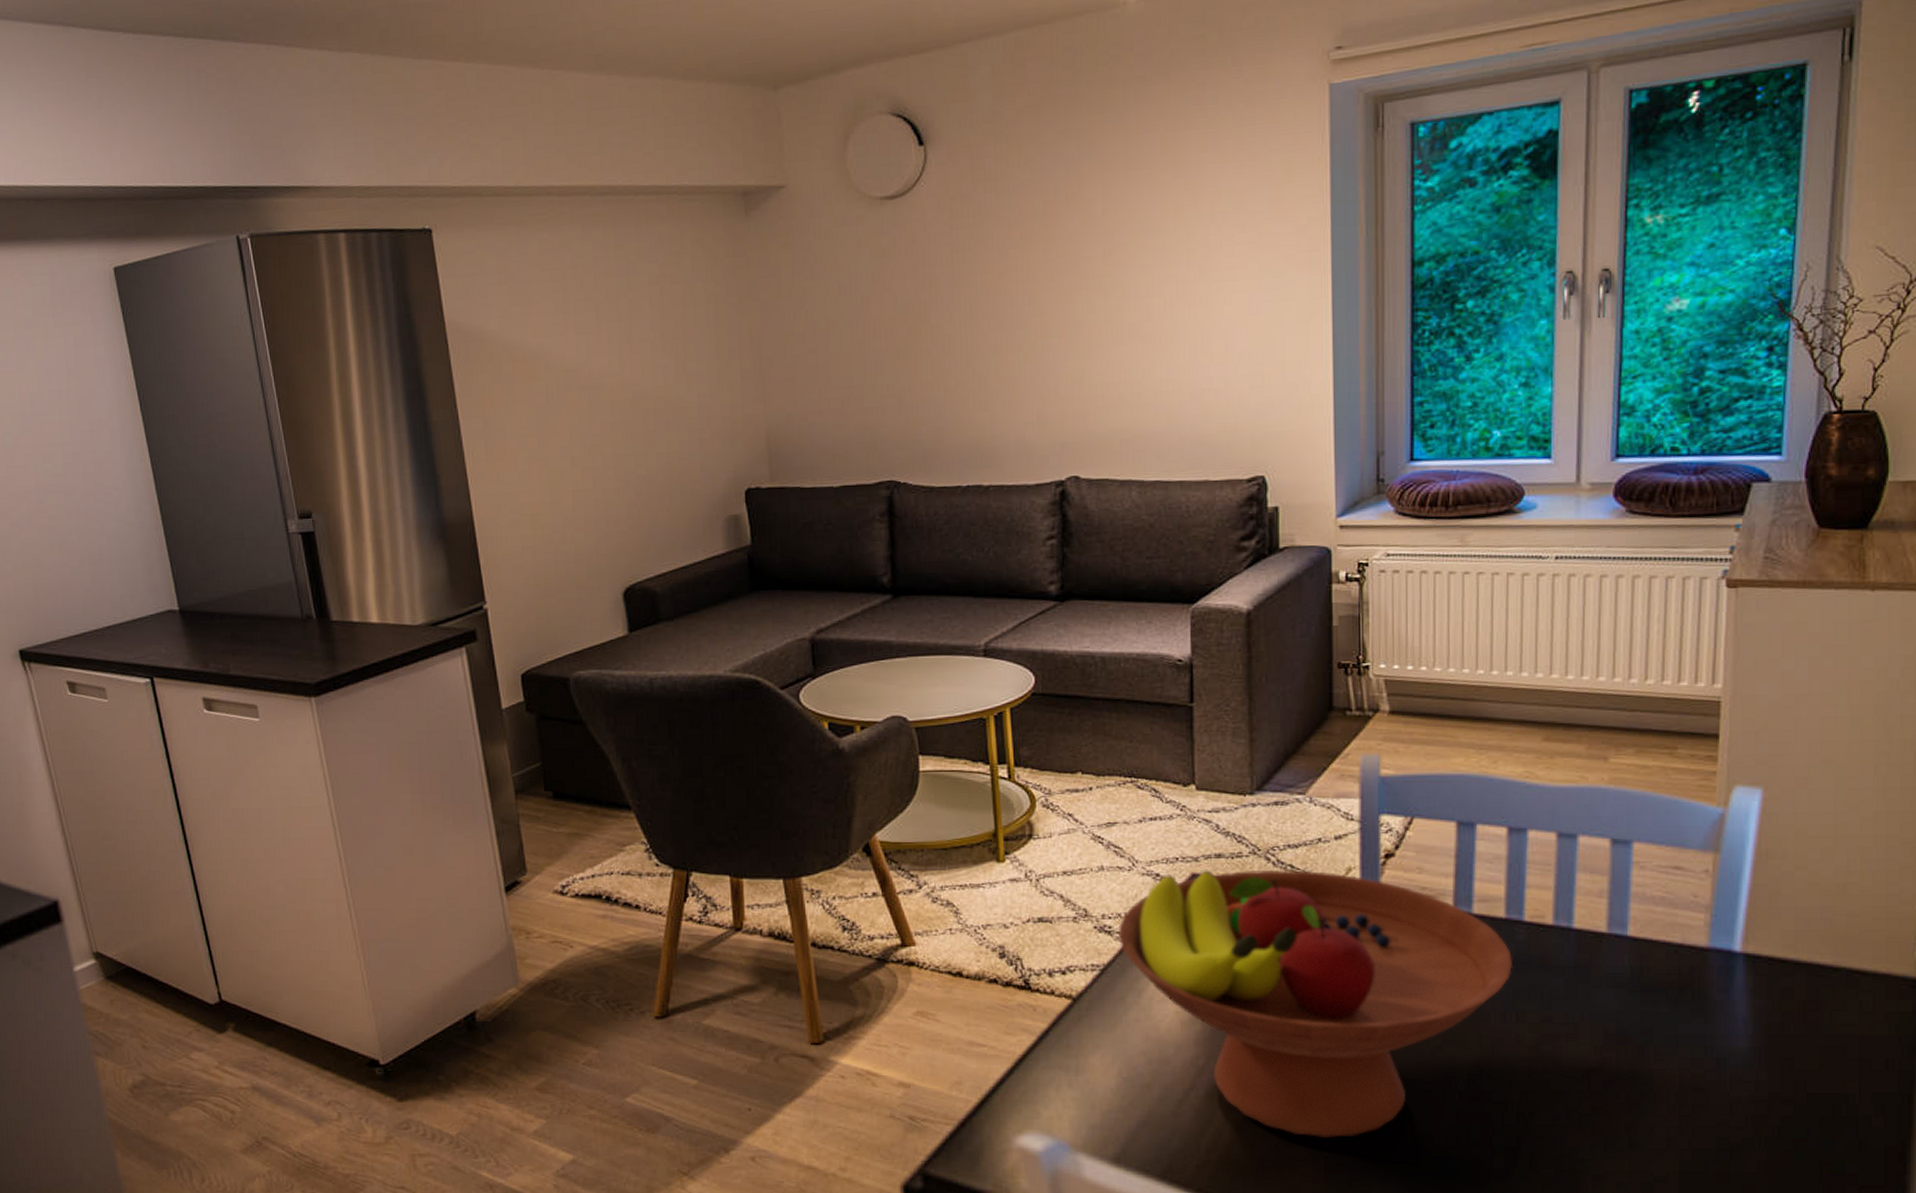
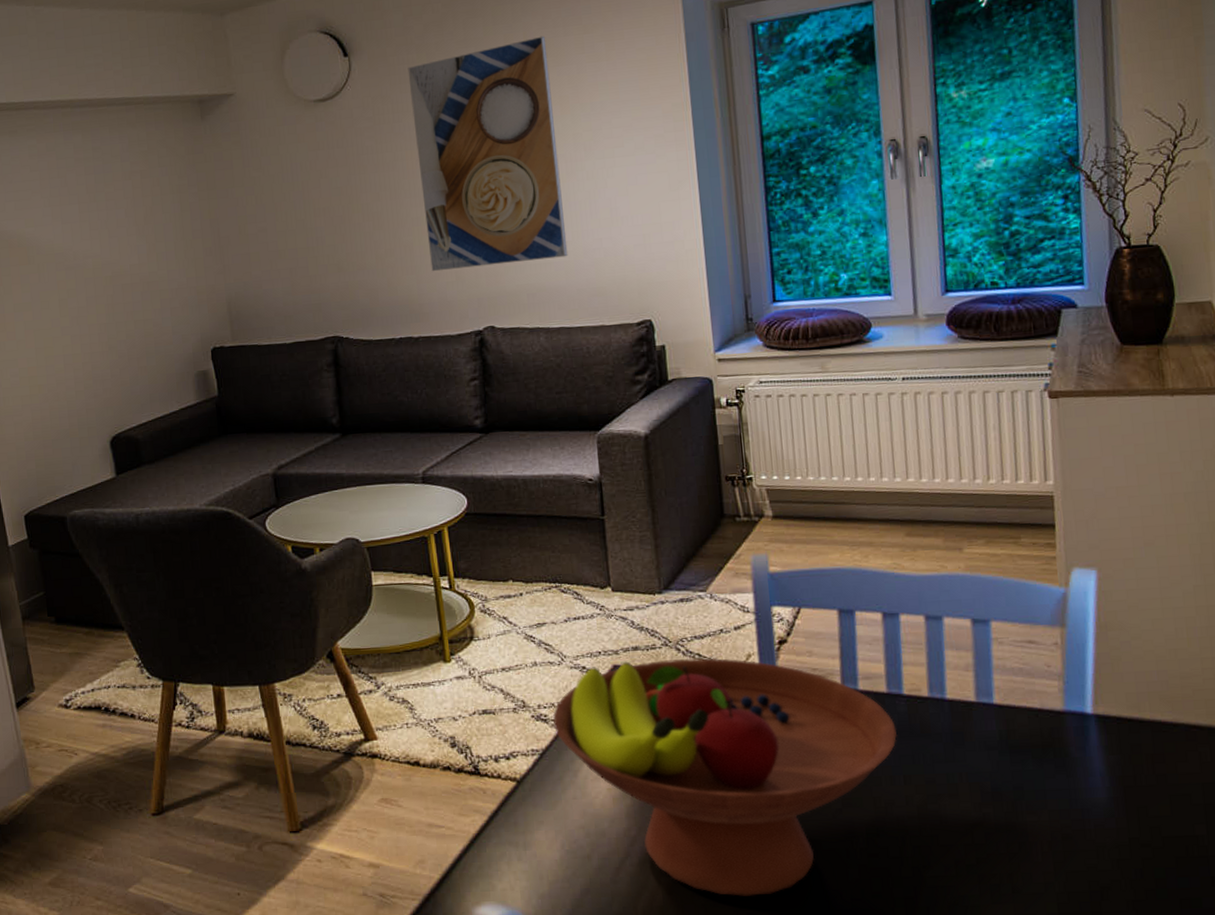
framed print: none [994,129,1172,409] -> present [407,36,568,272]

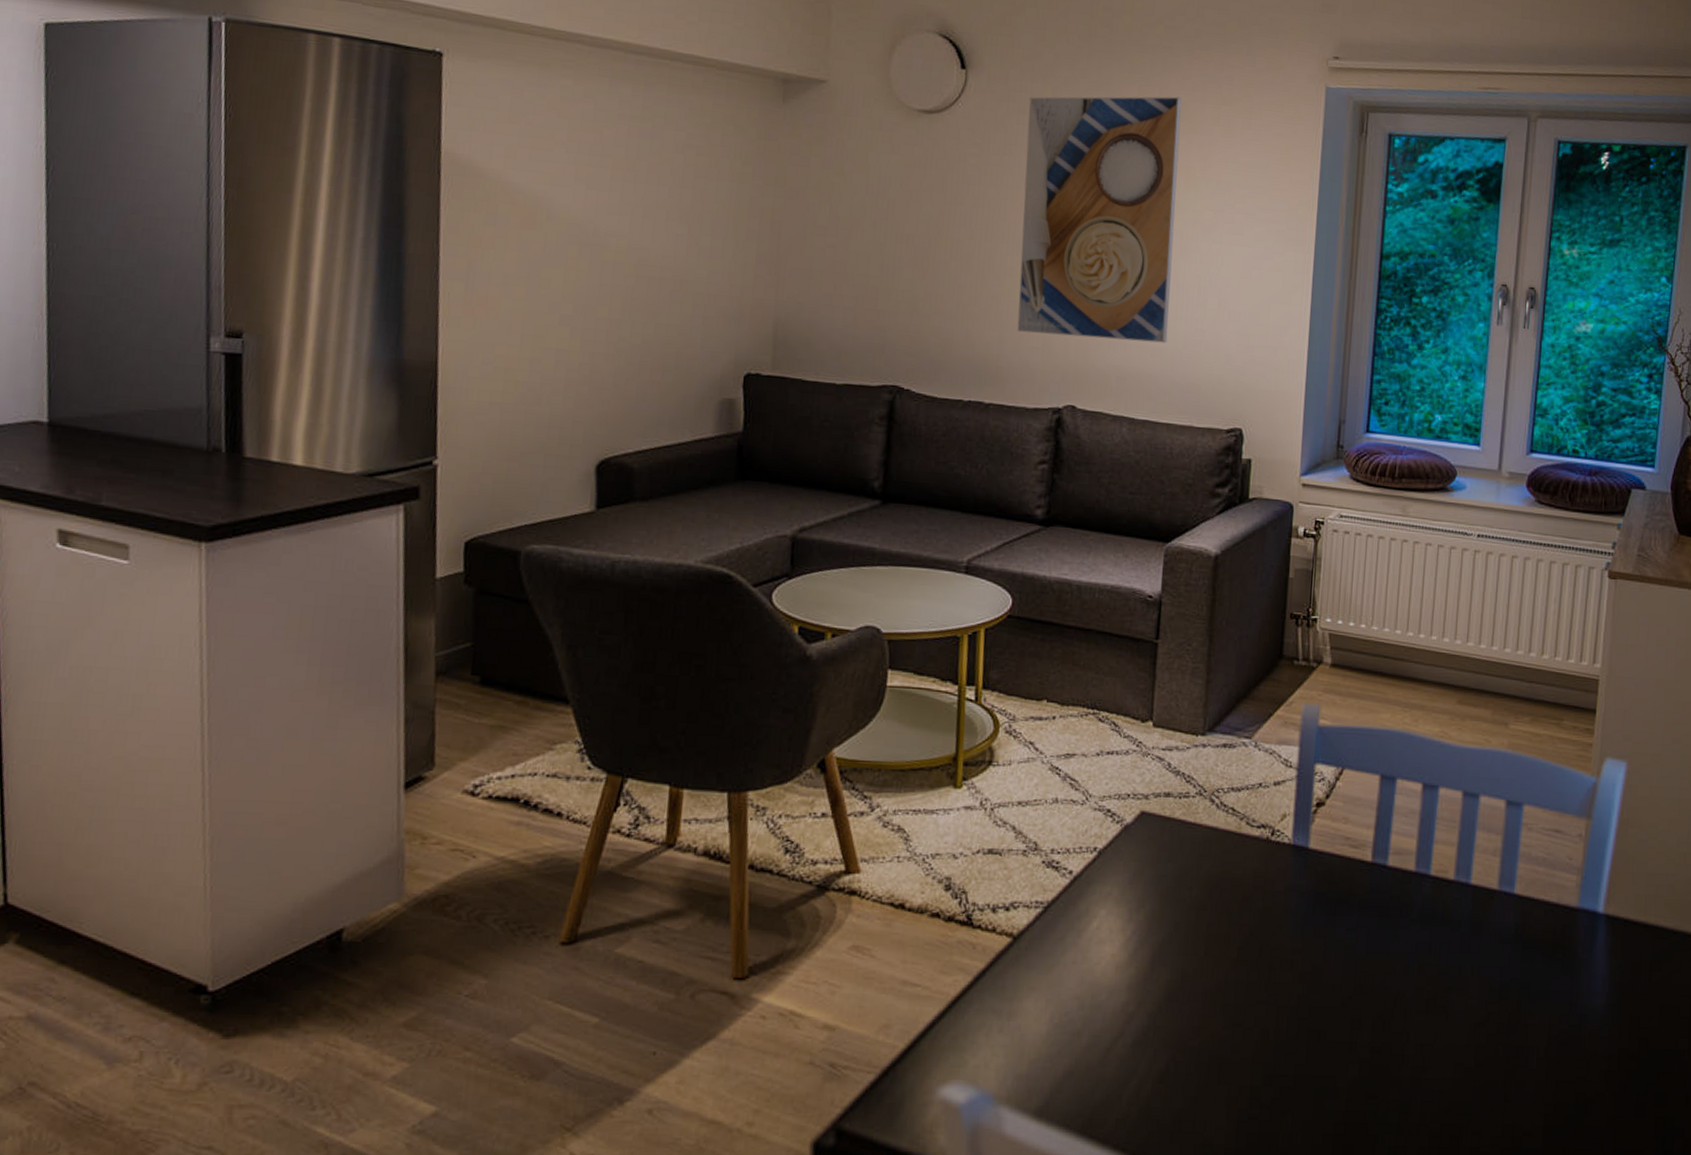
fruit bowl: present [552,658,898,896] -> none [1065,808,1419,1090]

